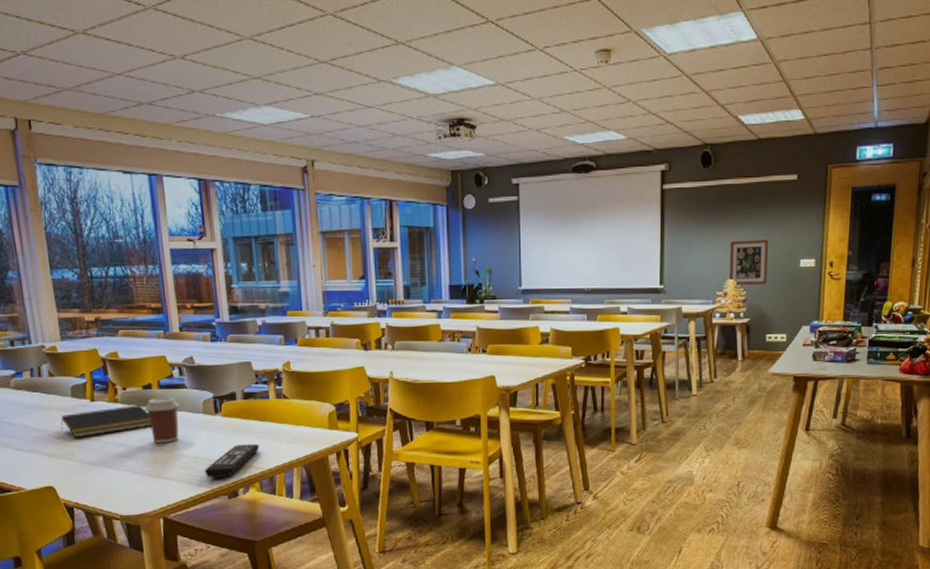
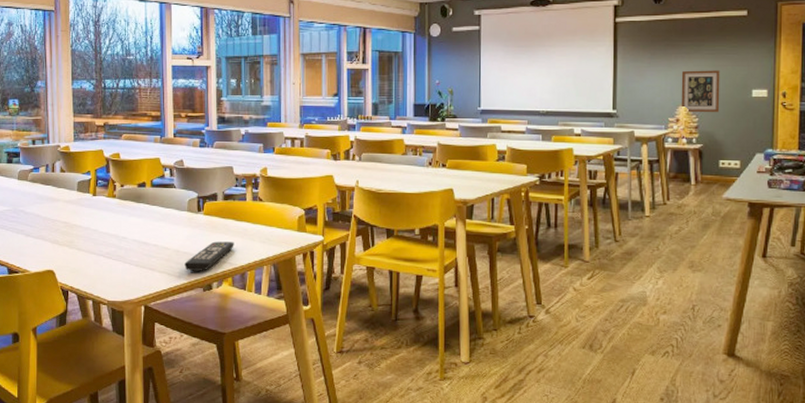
notepad: present [60,405,152,438] -> none [65,200,142,228]
coffee cup: present [145,397,180,443] -> none [138,195,168,236]

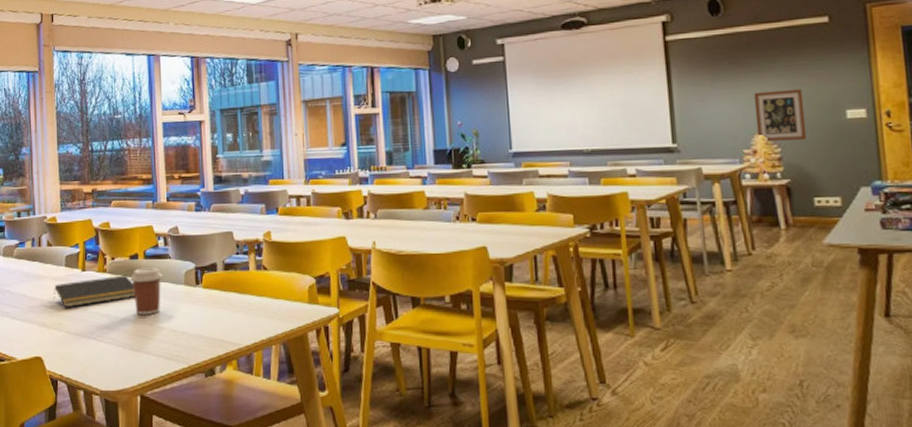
notepad: none [65,200,142,228] -> present [53,275,136,308]
coffee cup: none [138,195,168,236] -> present [130,267,163,314]
remote control: present [184,241,234,271] -> none [183,318,238,354]

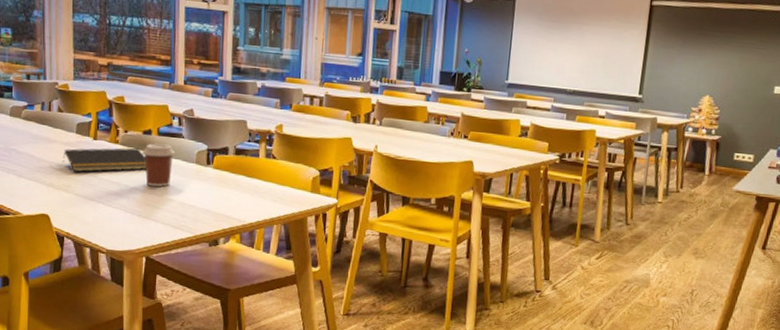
wall art: present [753,89,807,143] -> none [704,61,747,107]

